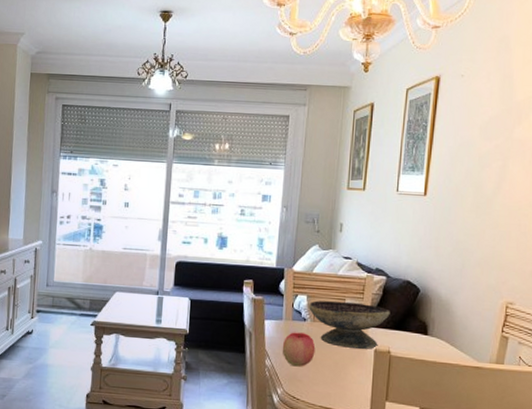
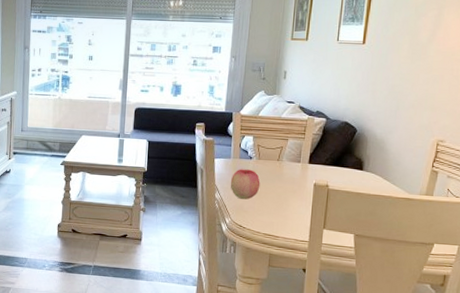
decorative bowl: present [309,300,390,349] -> none [254,141,329,183]

